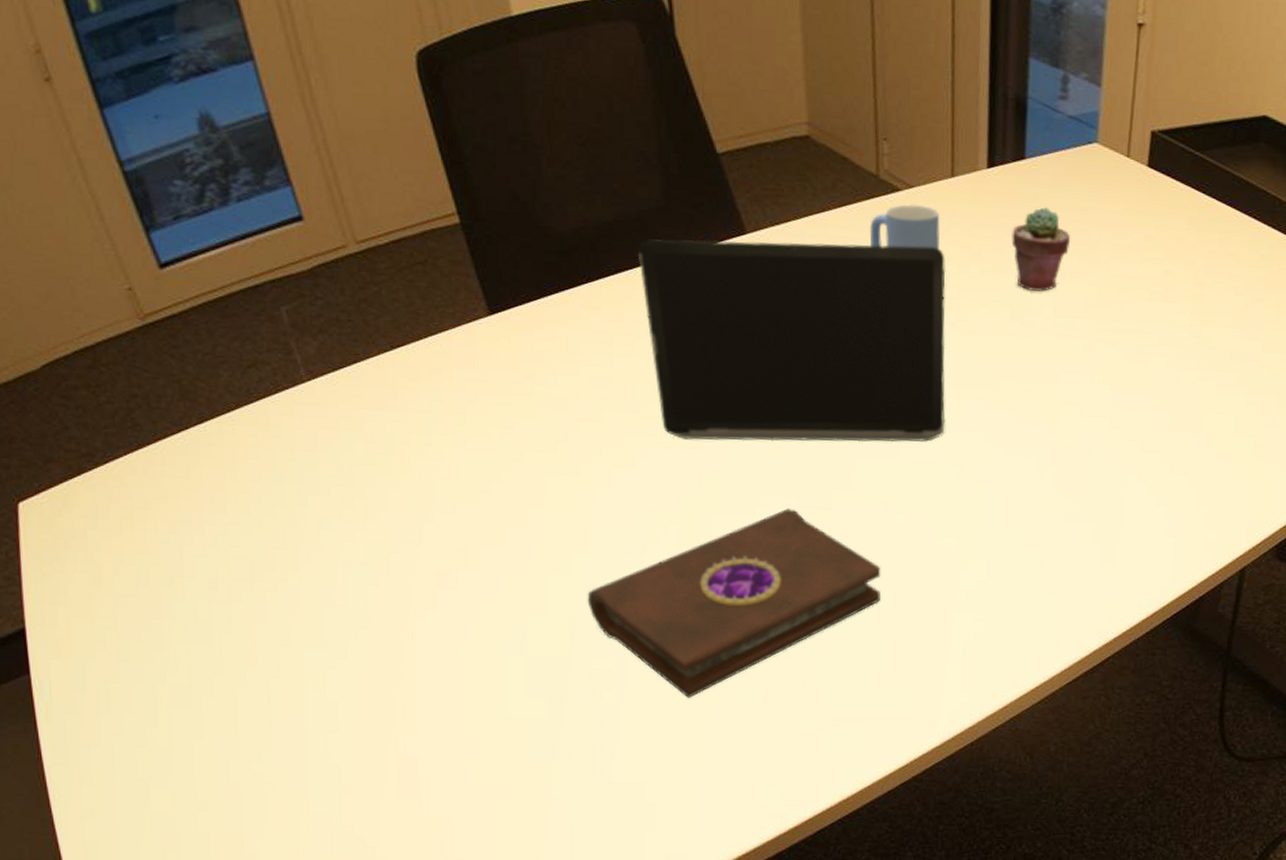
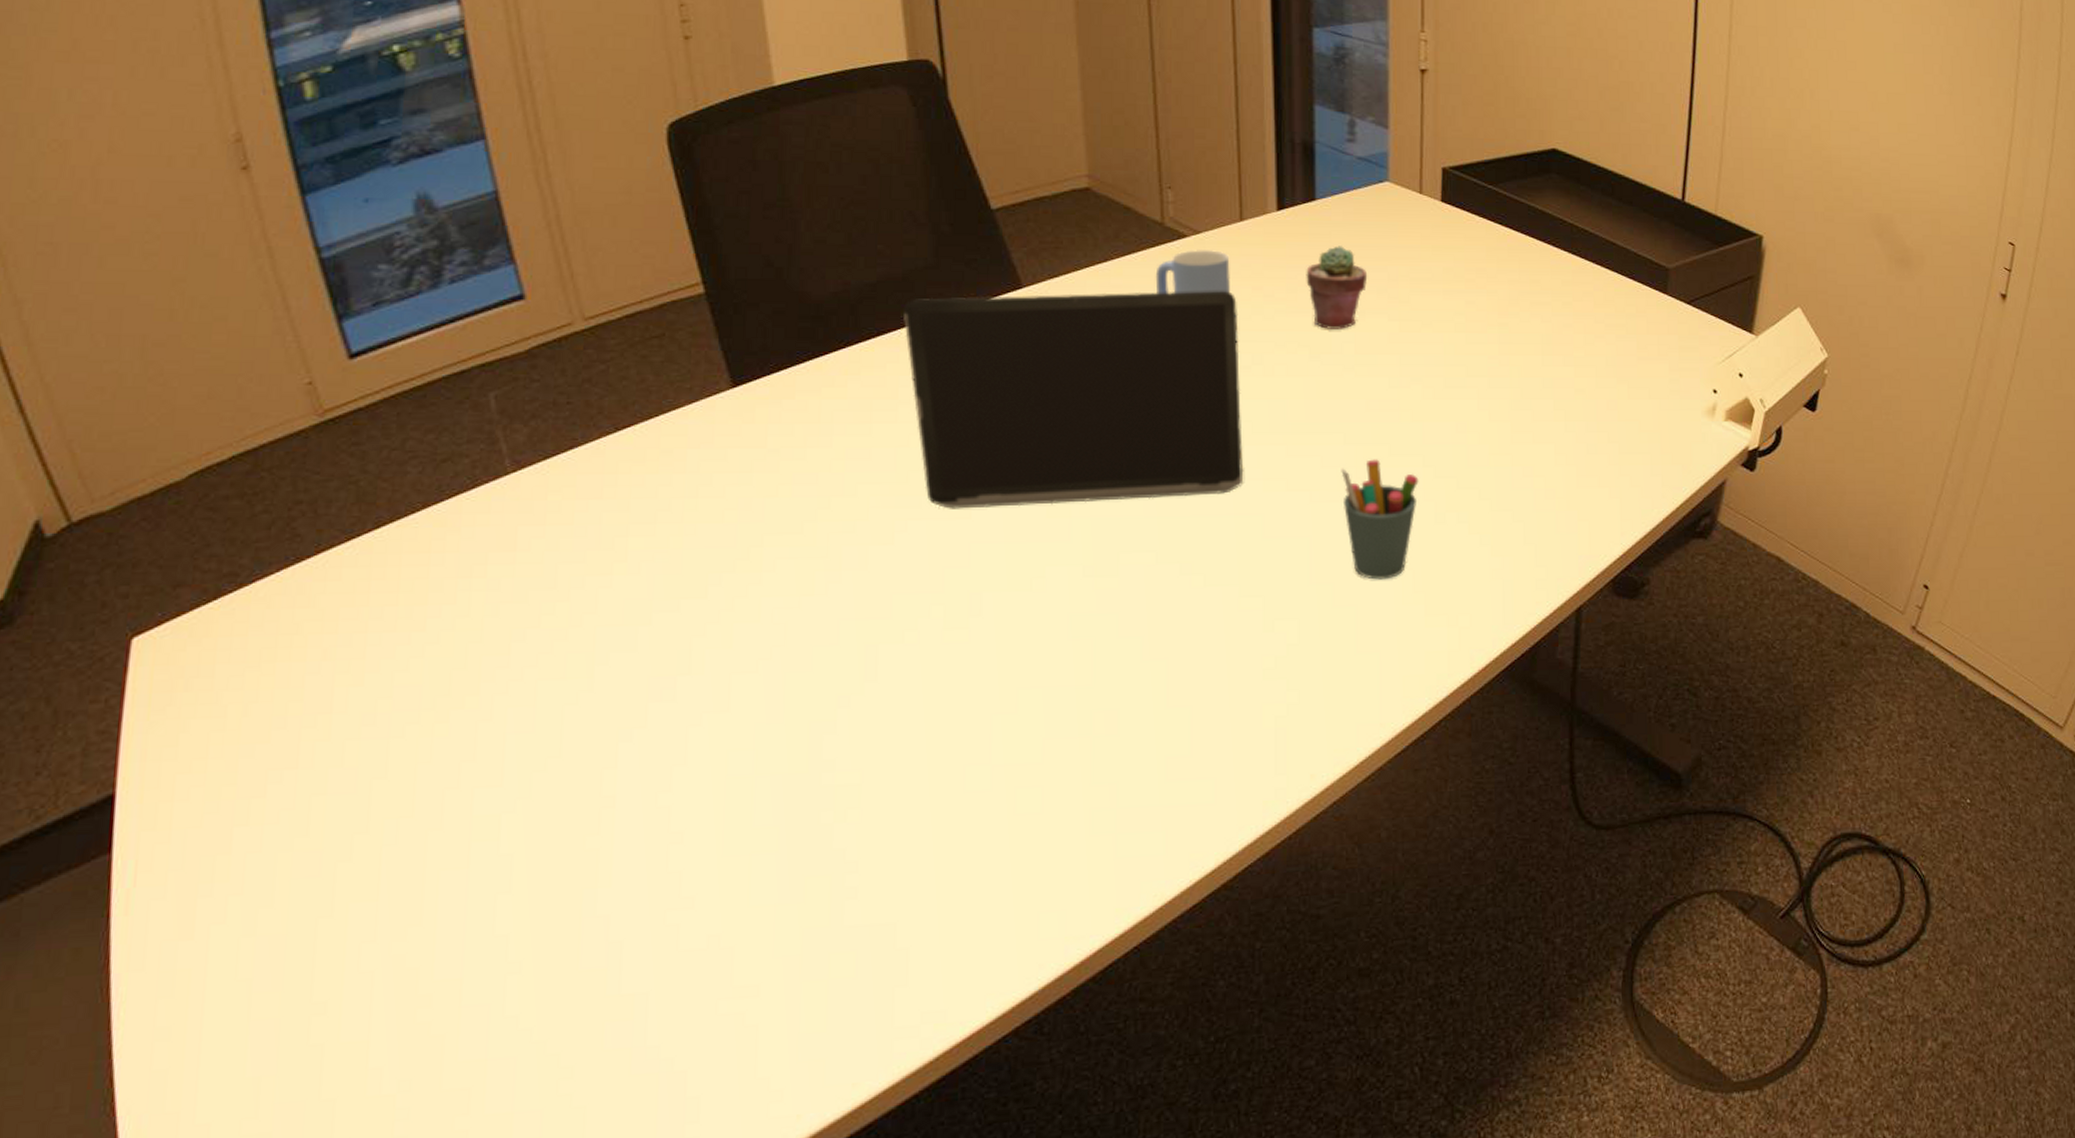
book: present [587,508,881,698] -> none [832,578,1178,811]
pen holder: none [1034,418,1105,530] -> present [1341,459,1419,580]

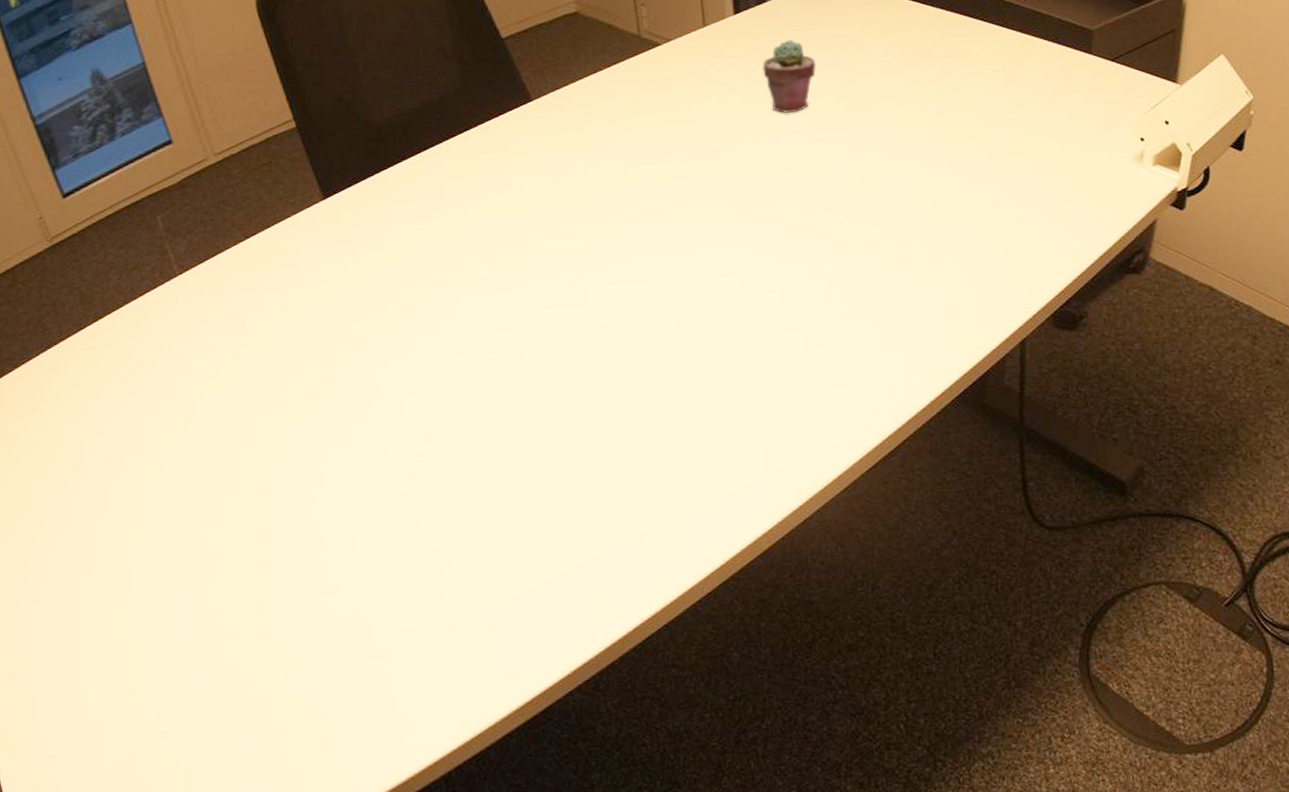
laptop computer: present [902,290,1244,509] -> none [442,87,723,284]
mug: present [1155,248,1230,294] -> none [637,54,700,95]
pen holder: present [1341,459,1419,580] -> none [804,222,873,324]

